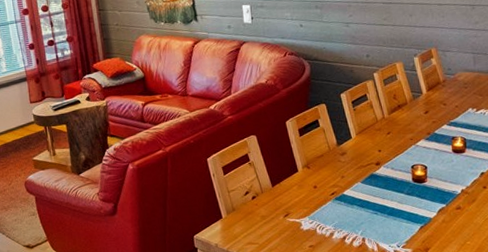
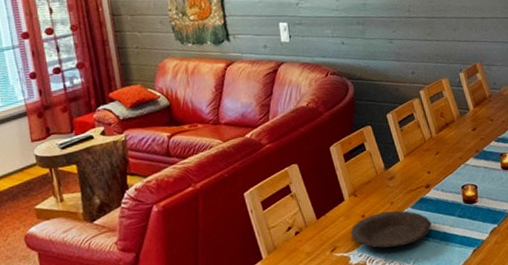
plate: none [303,184,381,218] -> present [351,210,432,248]

